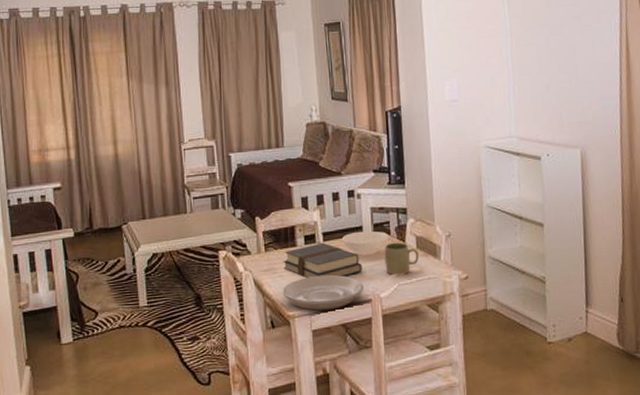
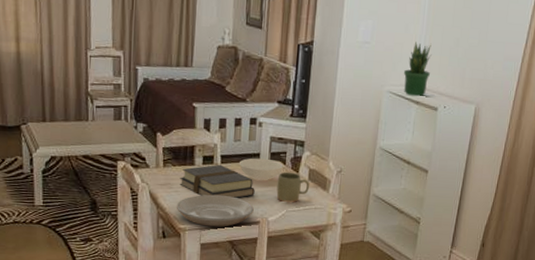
planter: none [497,93,526,149] -> present [403,42,432,97]

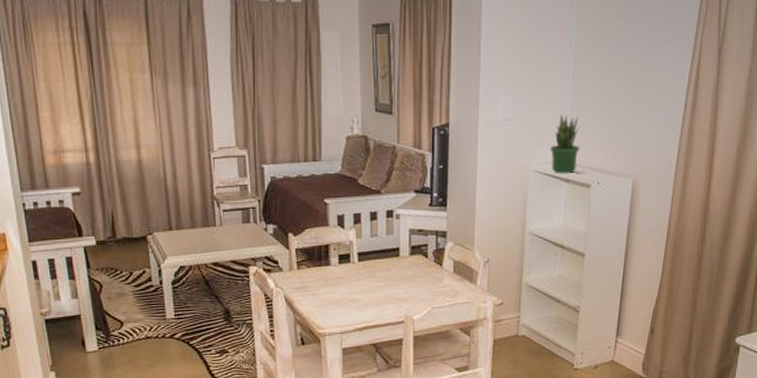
plate: present [176,194,254,227] -> none [313,295,396,330]
book: present [179,164,255,198] -> none [315,262,396,298]
bowl: present [238,158,283,181] -> none [377,253,425,278]
mug: present [276,172,309,203] -> none [420,265,455,299]

